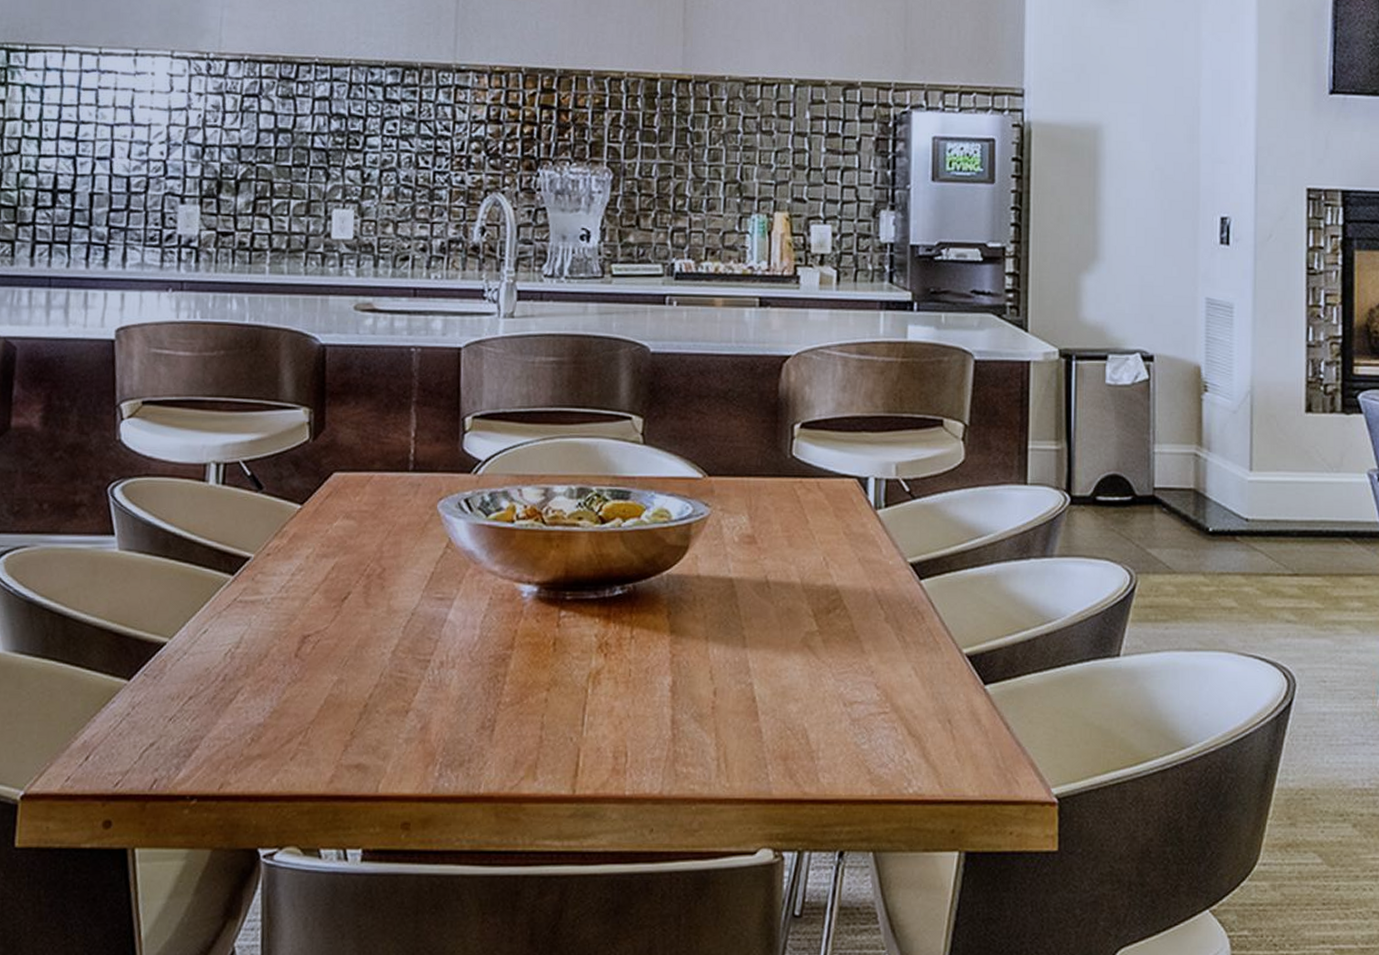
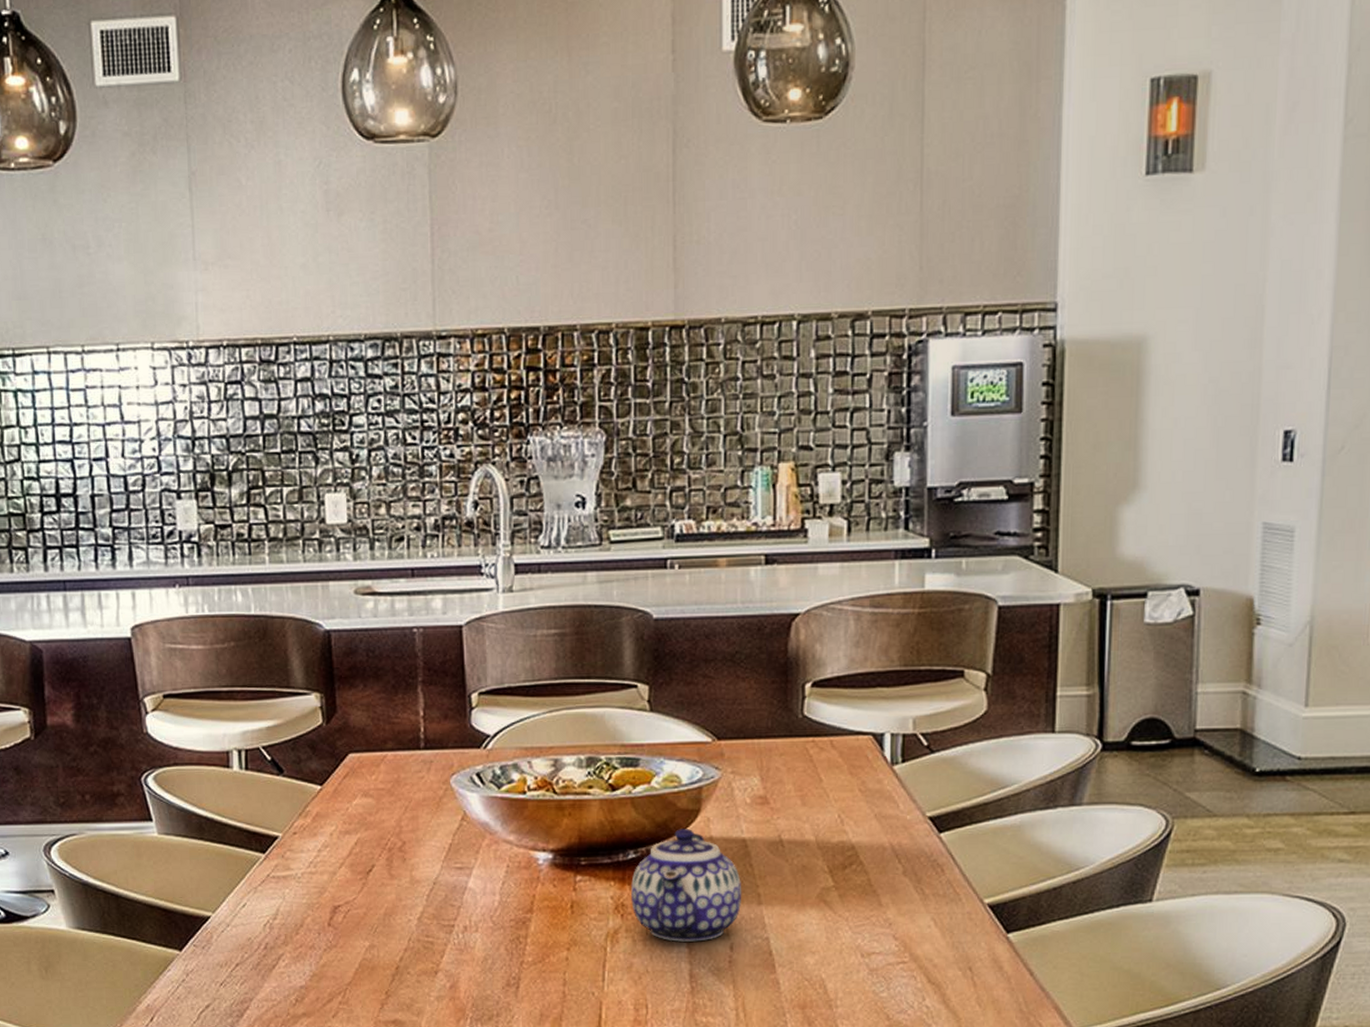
teapot: none [615,565,728,685] -> present [631,829,742,942]

